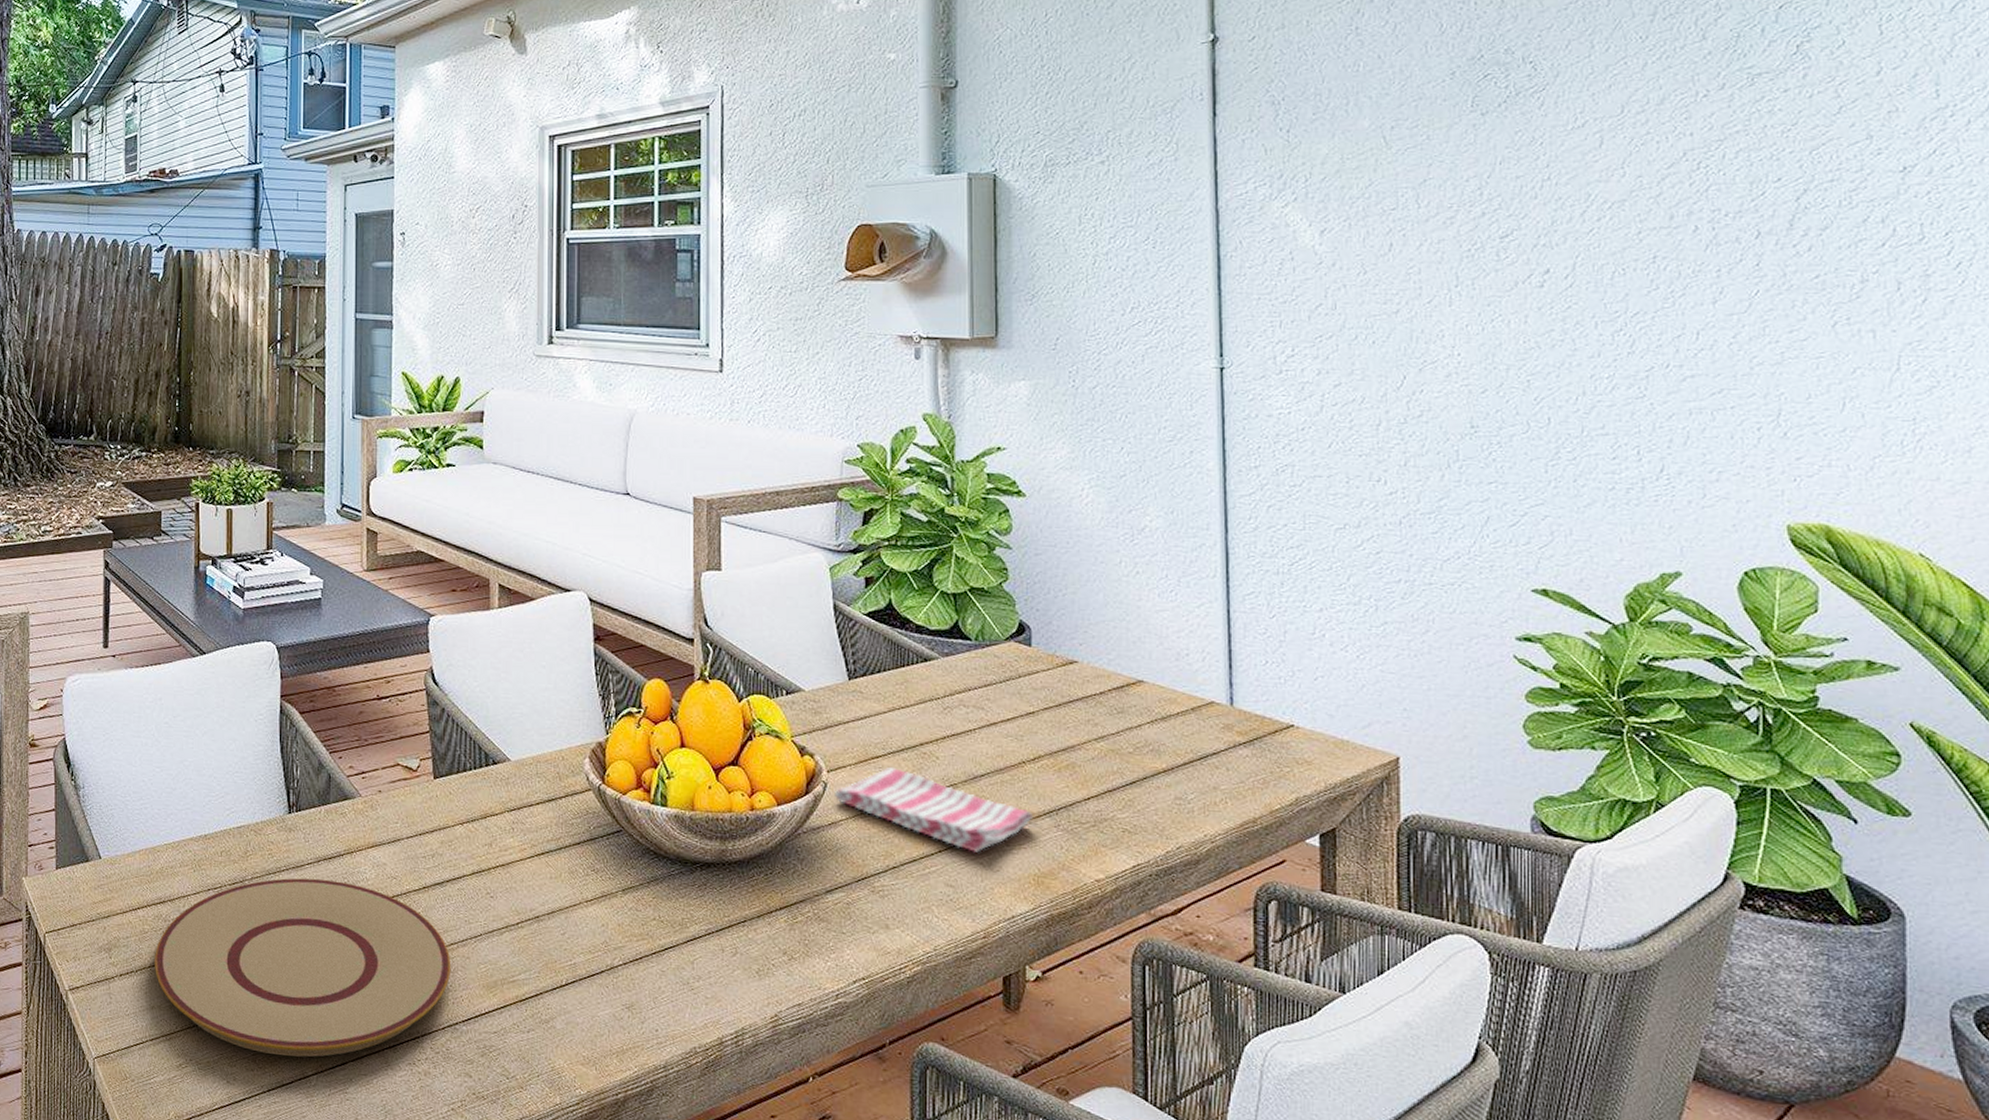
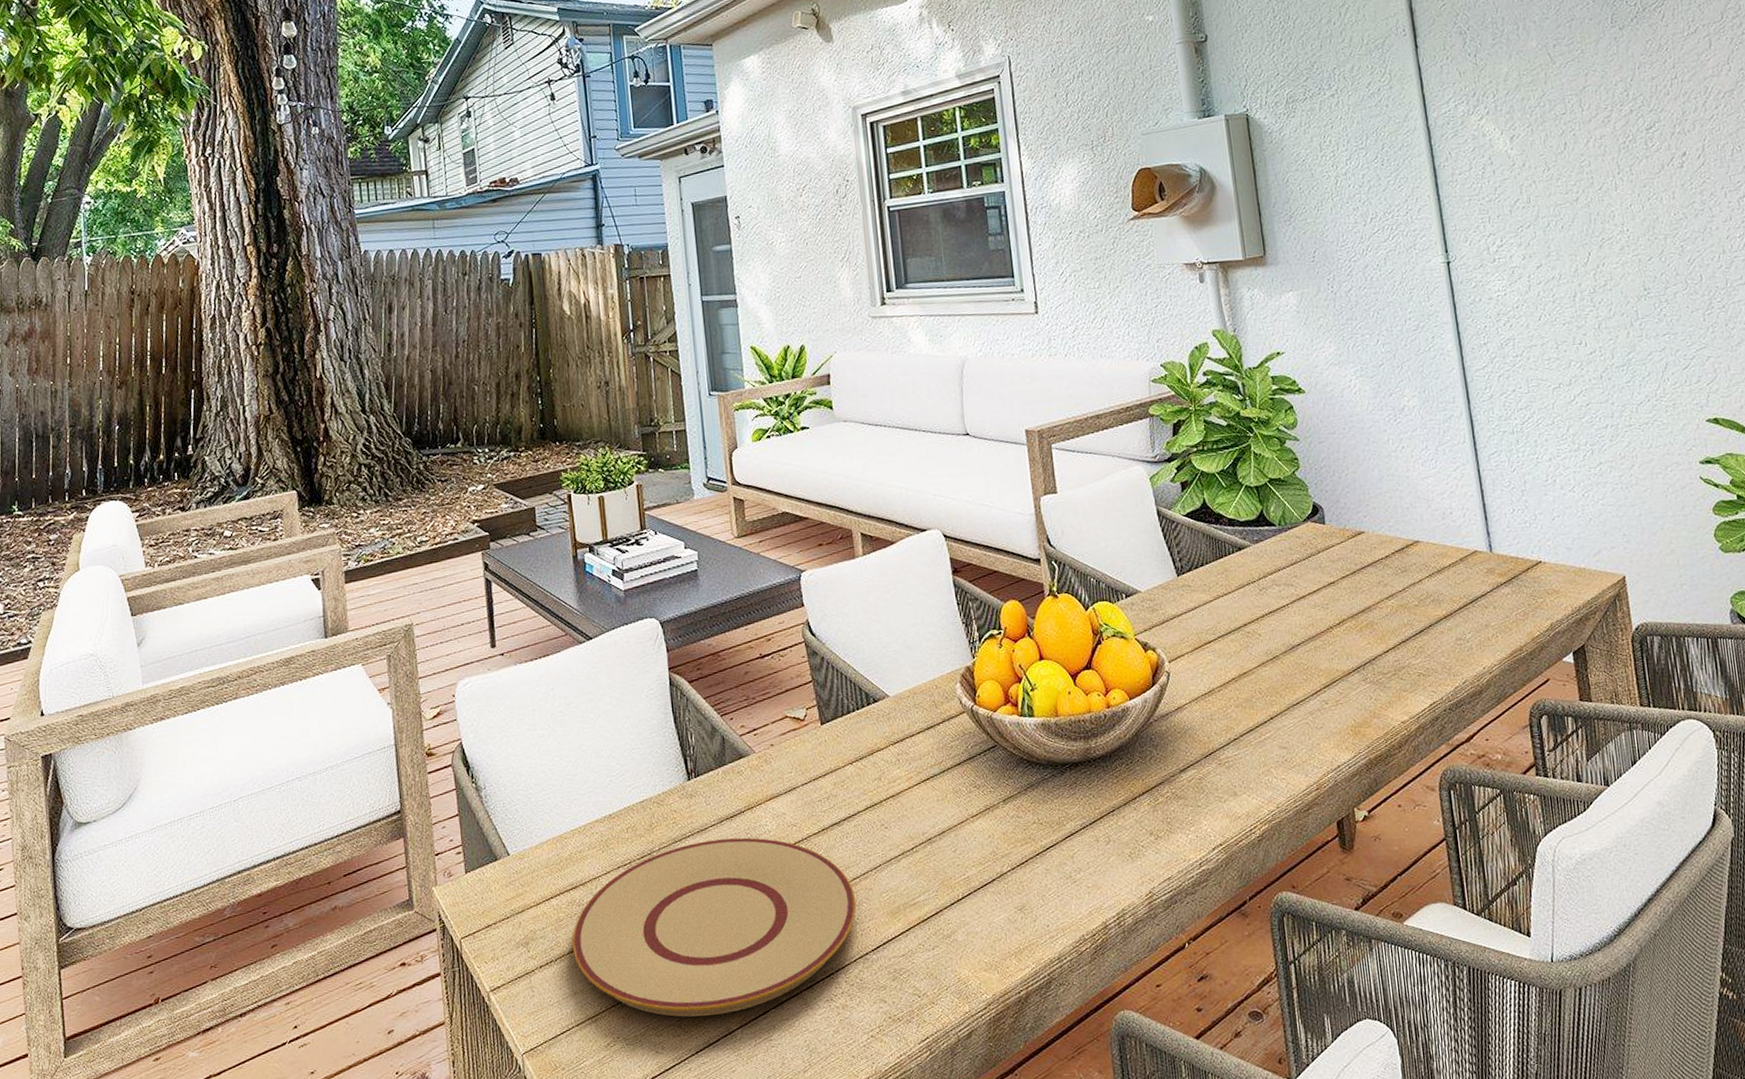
dish towel: present [833,766,1034,853] -> none [1176,648,1345,715]

